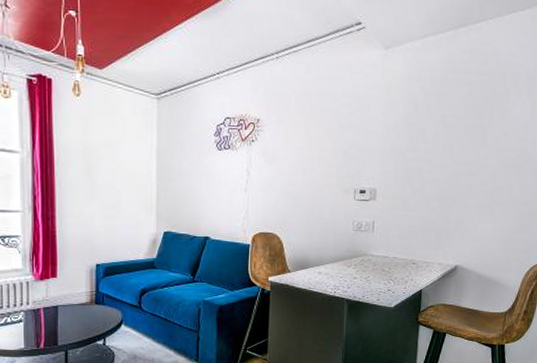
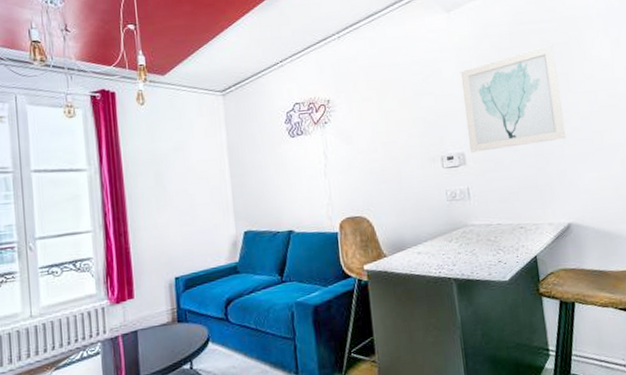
wall art: none [382,97,478,190] -> present [460,44,566,153]

